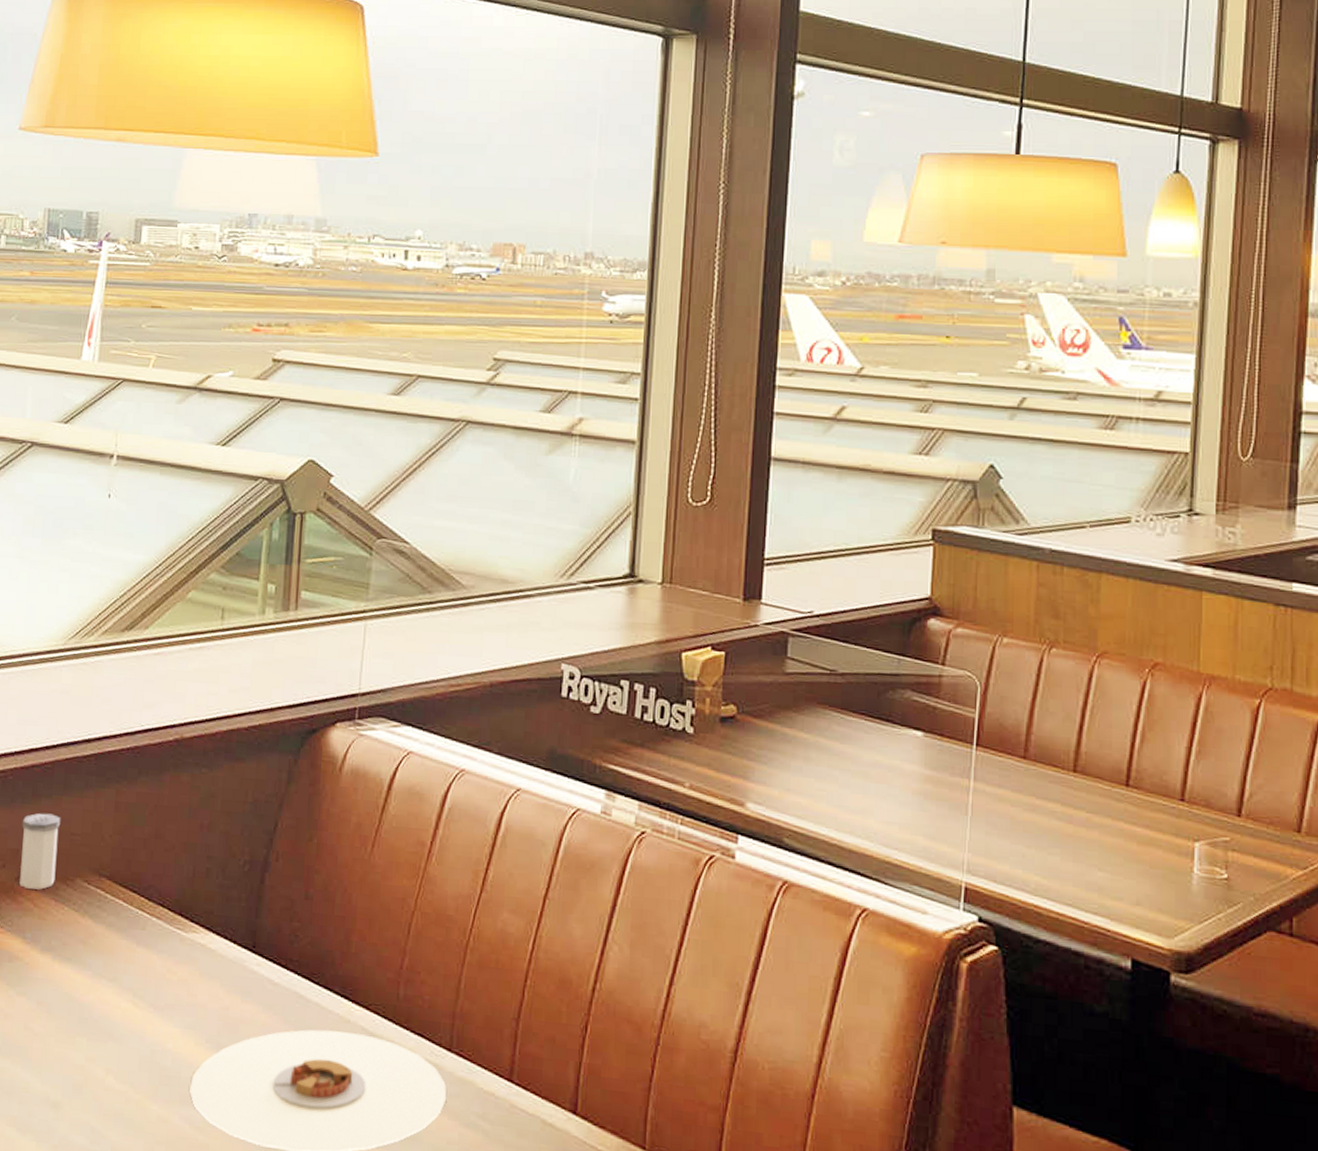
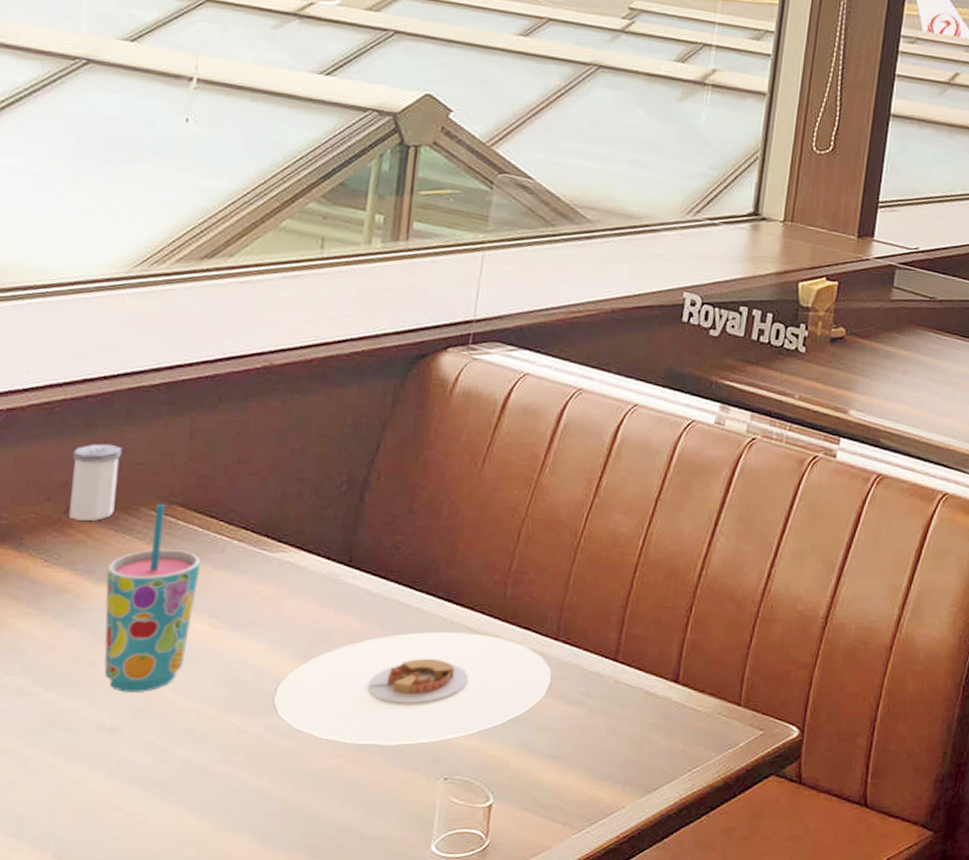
cup: none [48,876,126,1069] -> present [104,504,201,692]

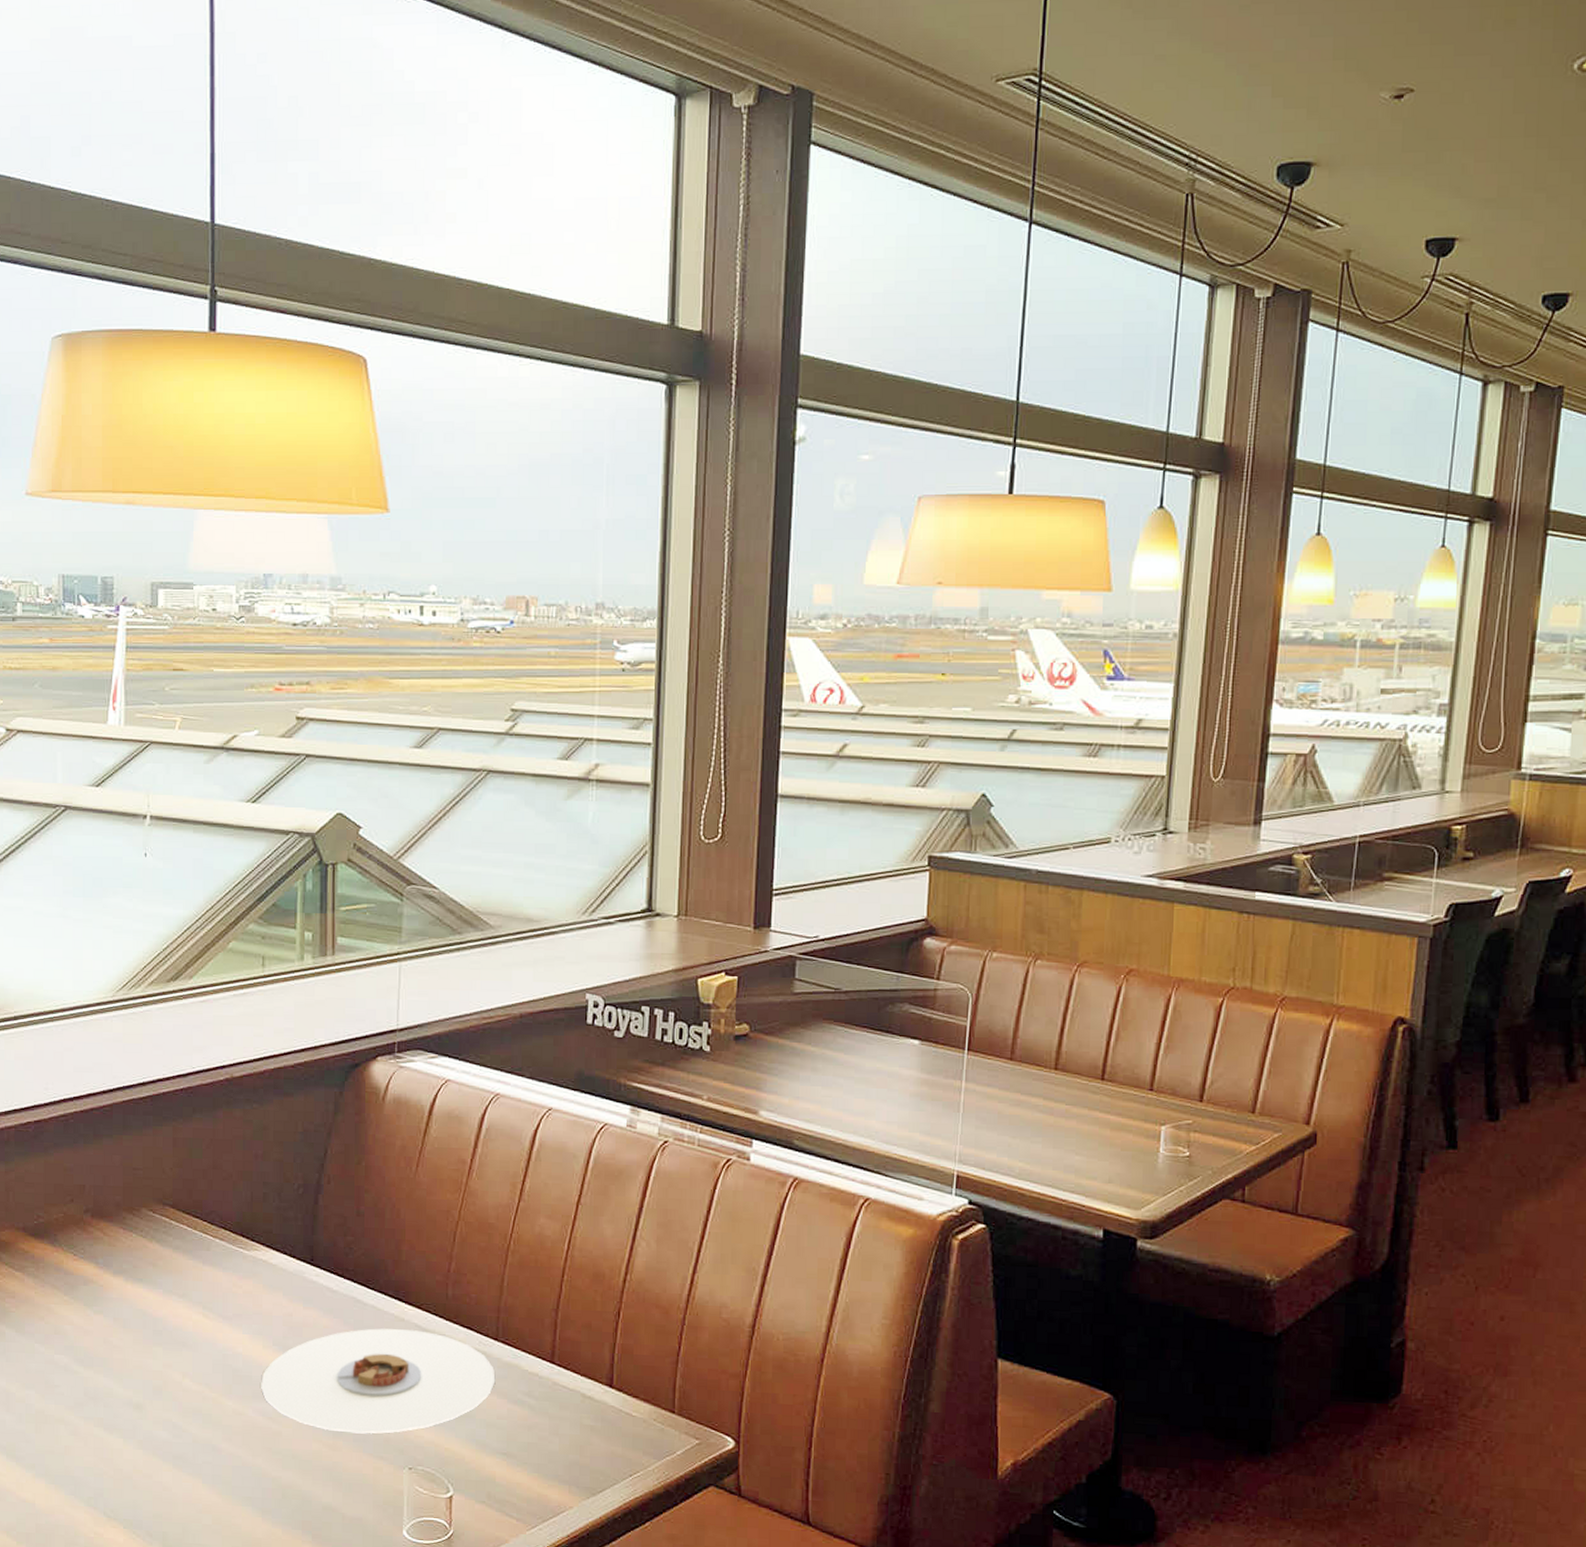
salt shaker: present [69,443,123,521] -> none [86,1151,123,1220]
cup: present [104,504,201,692] -> none [120,1205,192,1374]

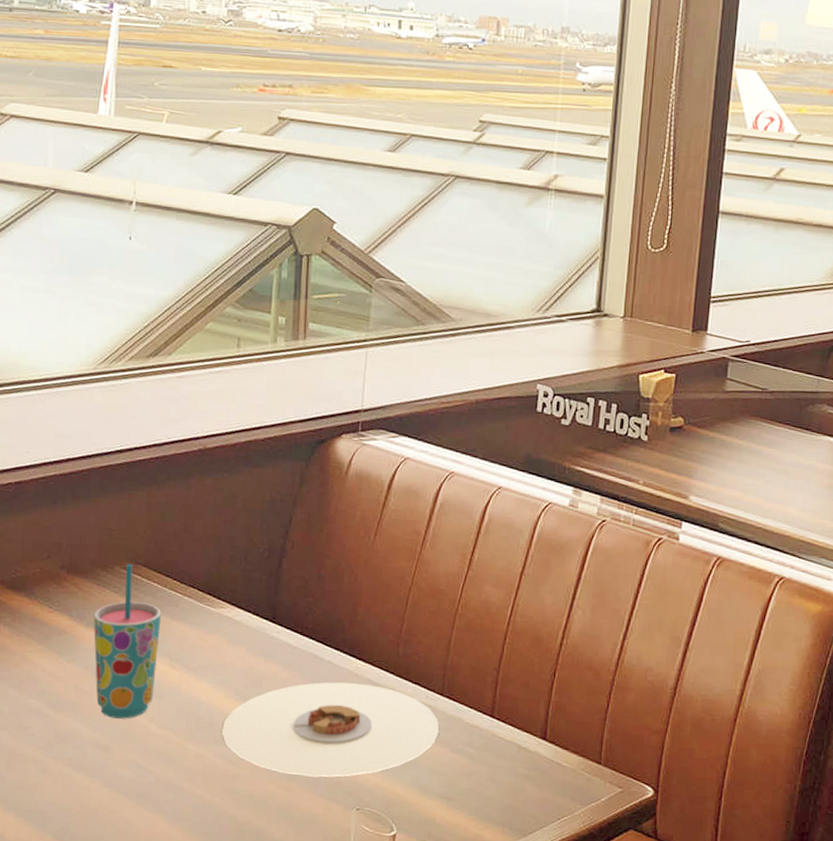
cup: none [120,1205,192,1374] -> present [93,564,162,719]

